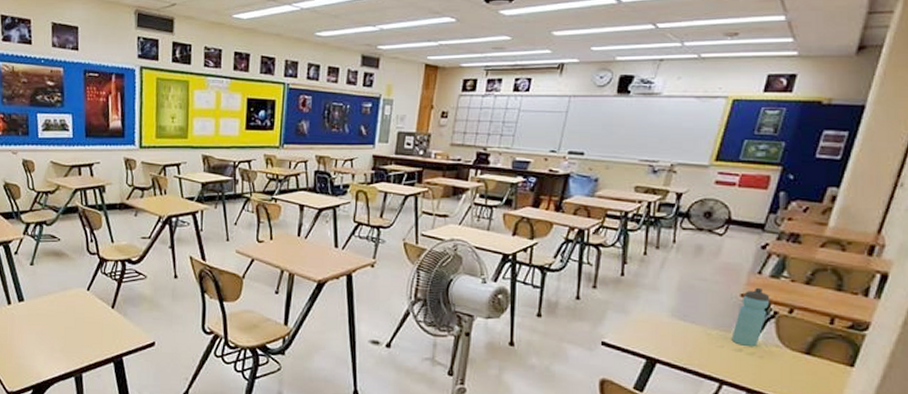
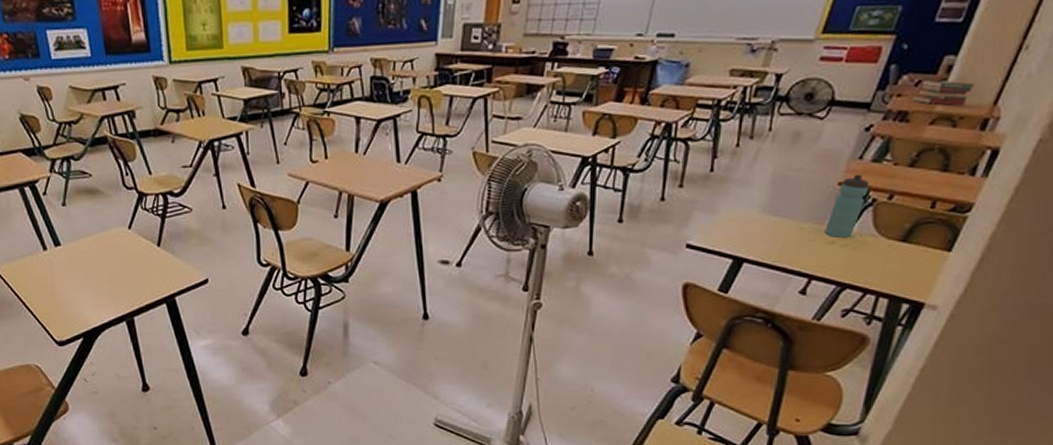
books: none [801,207,858,233] -> present [911,79,975,106]

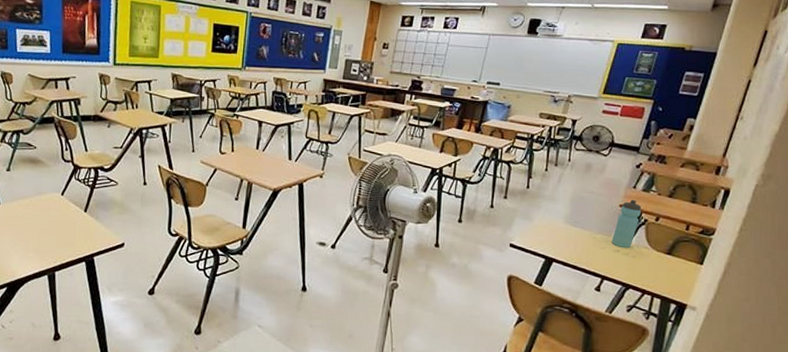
books: present [911,79,975,106] -> none [667,134,709,156]

